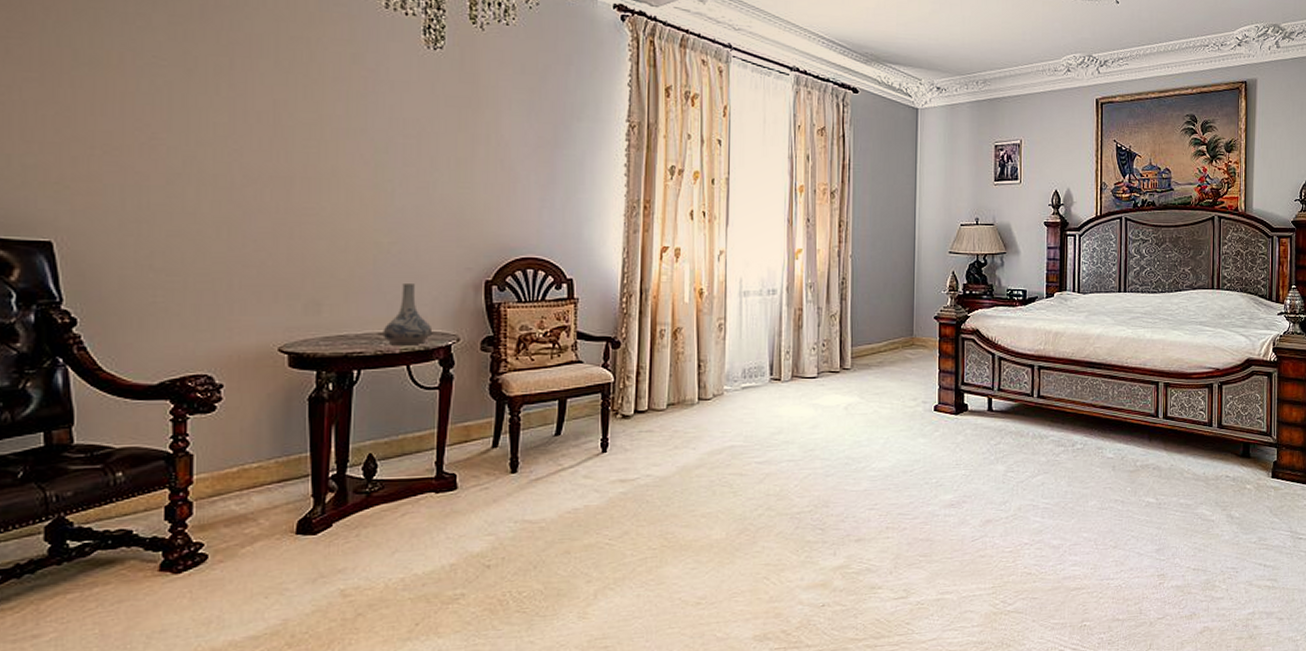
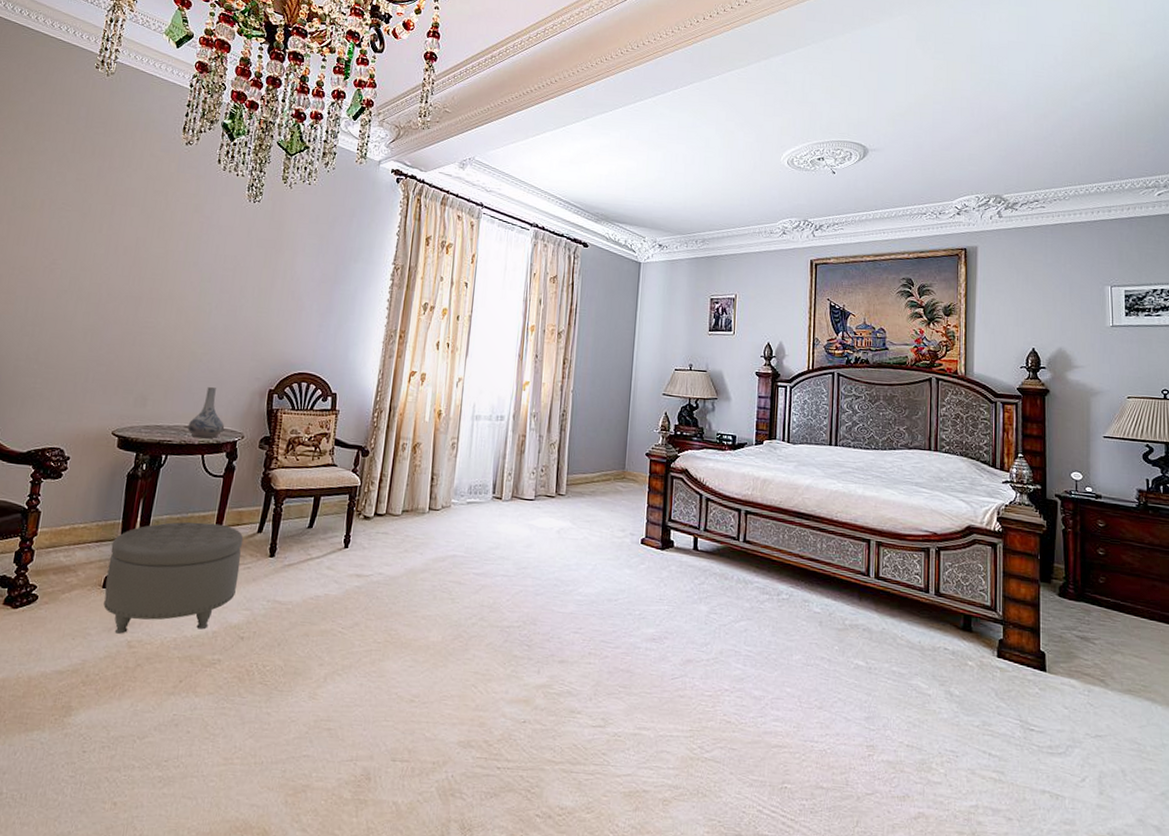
ottoman: none [300,443,475,584] -> present [104,522,244,634]

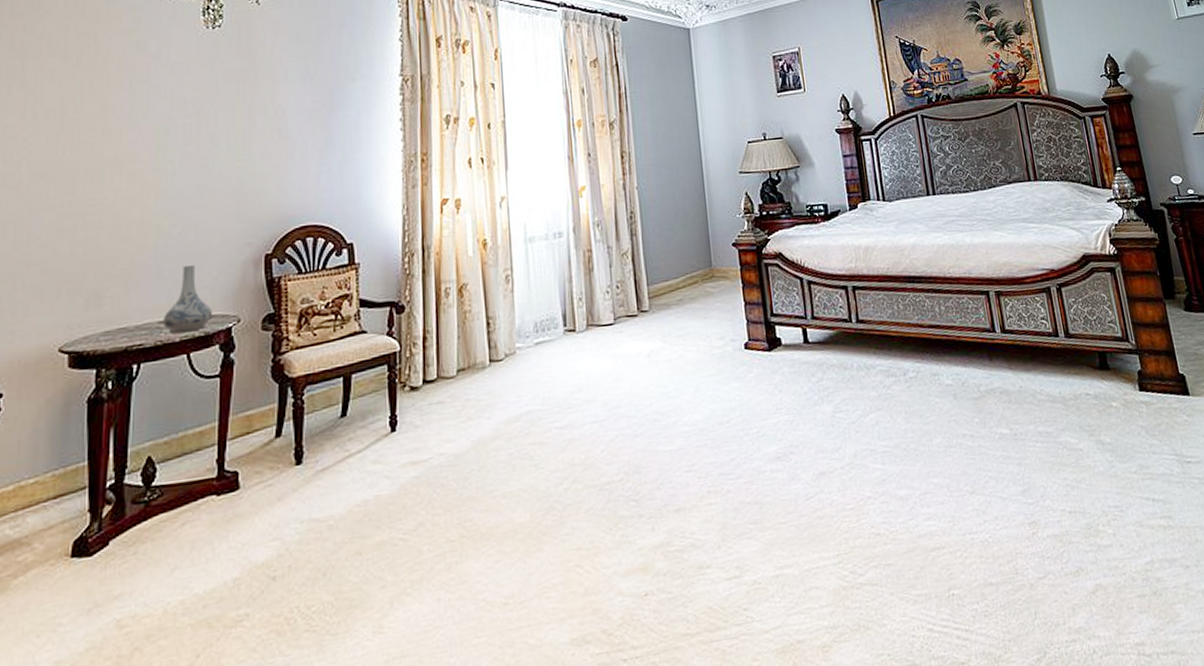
ottoman: present [104,522,244,634] -> none [75,437,258,614]

